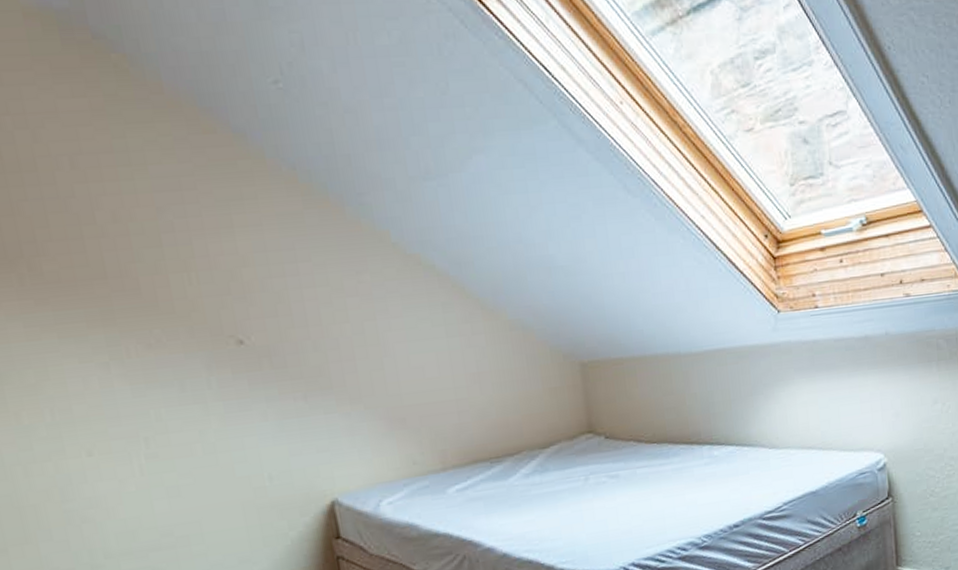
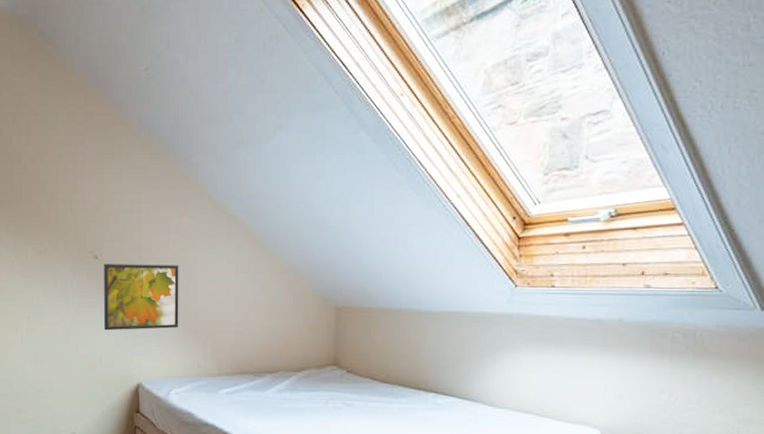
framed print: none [254,338,379,439] -> present [104,264,179,331]

